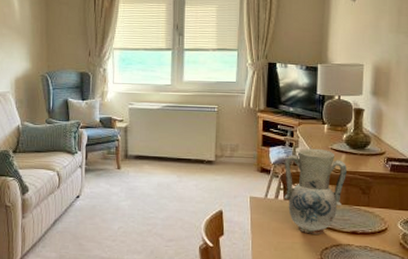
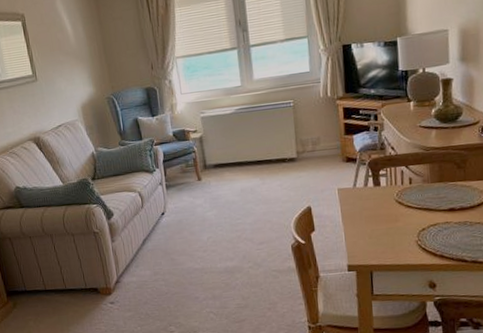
vase: present [284,148,348,234] -> none [371,128,439,217]

